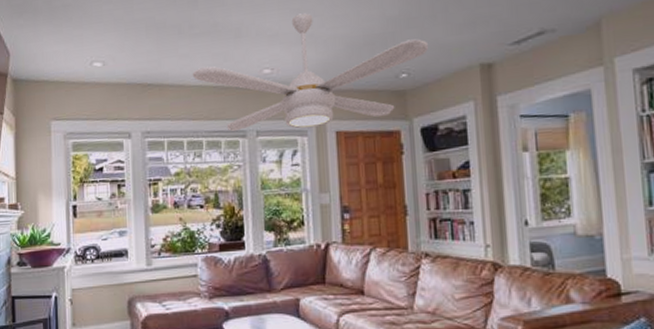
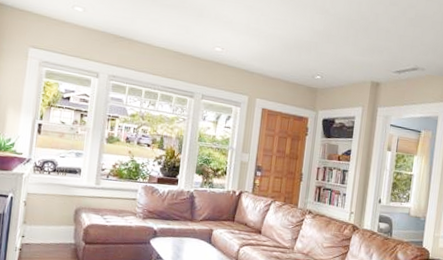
ceiling fan: present [192,13,429,131] -> none [158,10,340,104]

